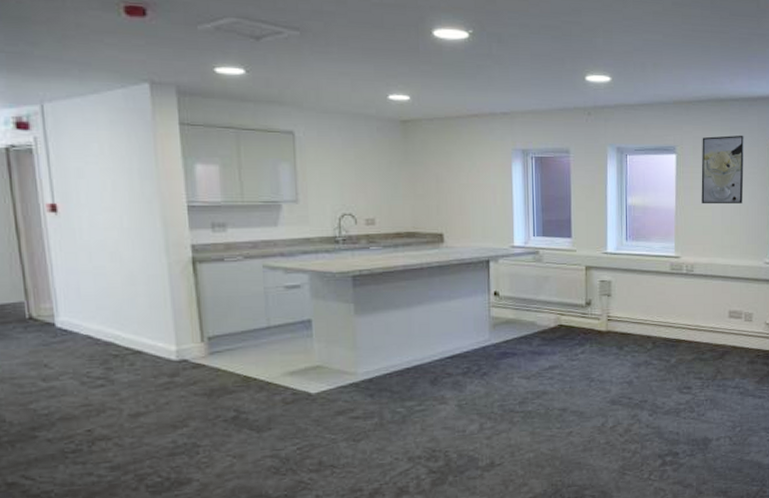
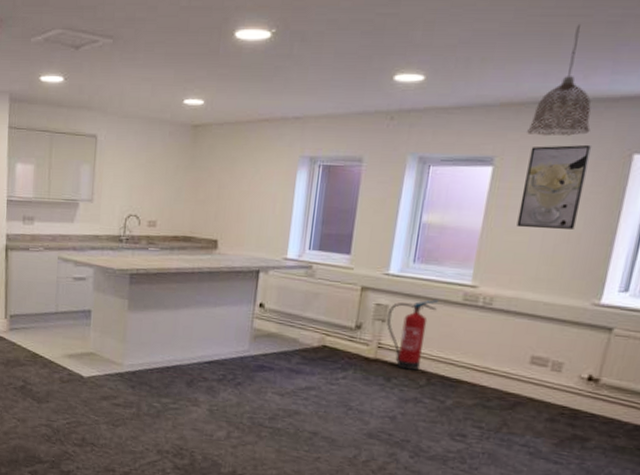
fire extinguisher: none [611,272,651,338] -> present [386,300,438,371]
pendant lamp: none [697,39,741,129] -> present [527,25,591,137]

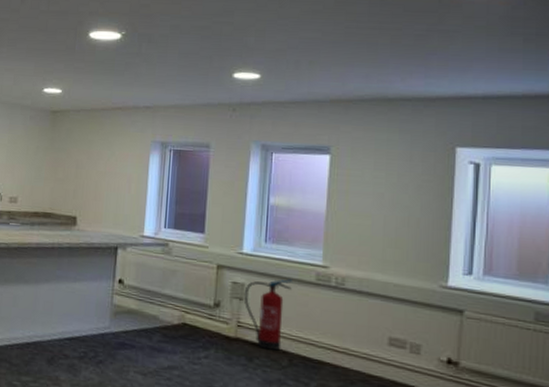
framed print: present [517,144,592,229] -> none [358,137,418,214]
pendant lamp: present [527,25,591,137] -> none [357,37,414,130]

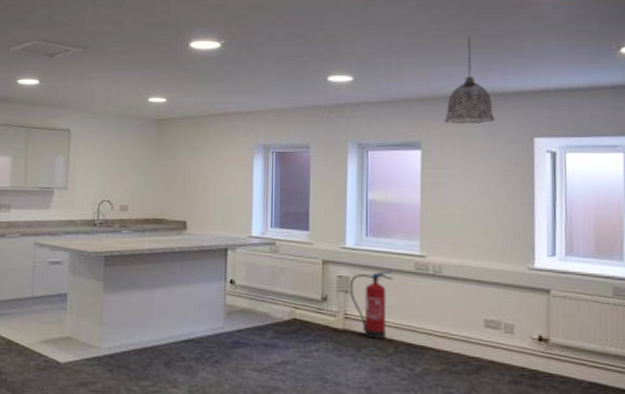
pendant lamp: none [357,37,414,130] -> present [444,37,495,125]

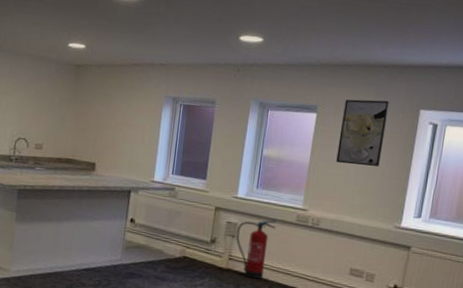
pendant lamp: present [444,37,495,125] -> none [342,8,388,93]
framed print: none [449,130,500,203] -> present [336,99,390,166]

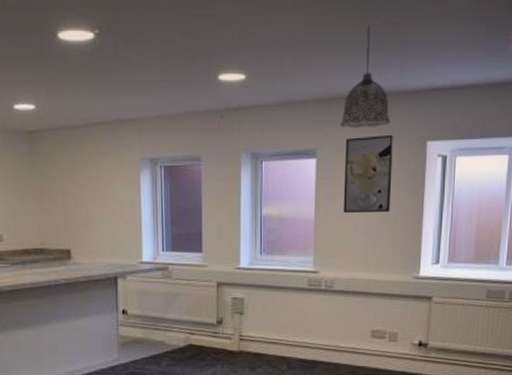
fire extinguisher: present [235,220,277,280] -> none [244,288,287,359]
pendant lamp: none [342,8,388,93] -> present [340,26,391,129]

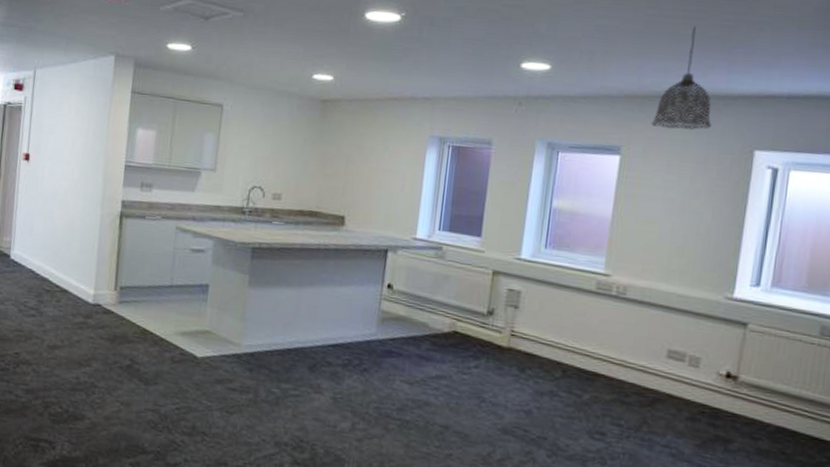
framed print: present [343,134,394,214] -> none [646,138,715,221]

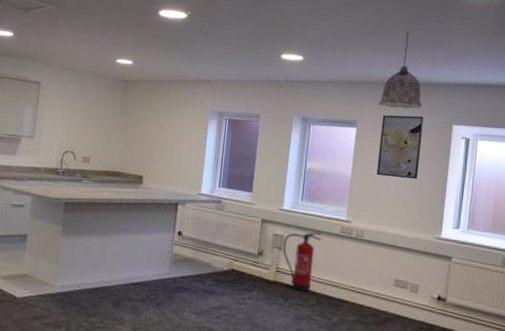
fire extinguisher: none [519,287,571,362] -> present [282,232,322,292]
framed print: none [646,138,715,221] -> present [376,115,425,179]

